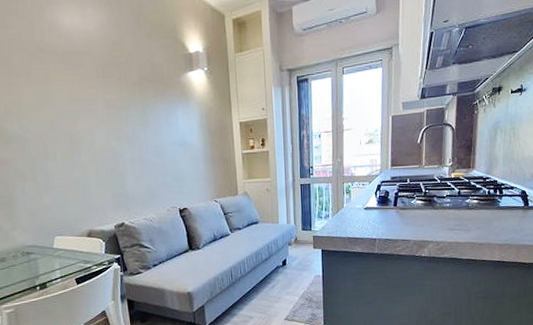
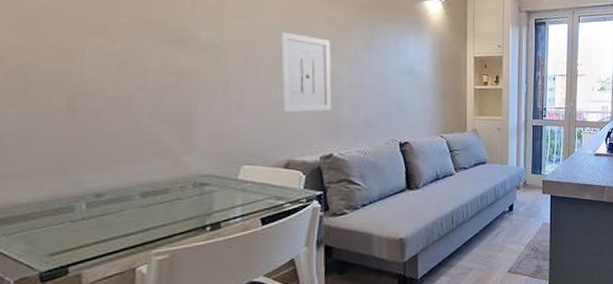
wall art: none [68,117,119,189] -> present [280,31,332,112]

